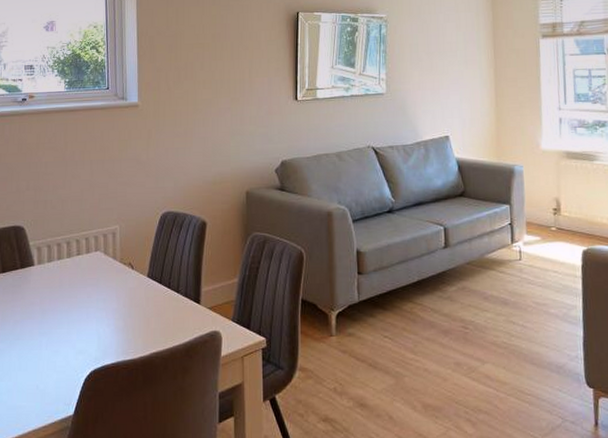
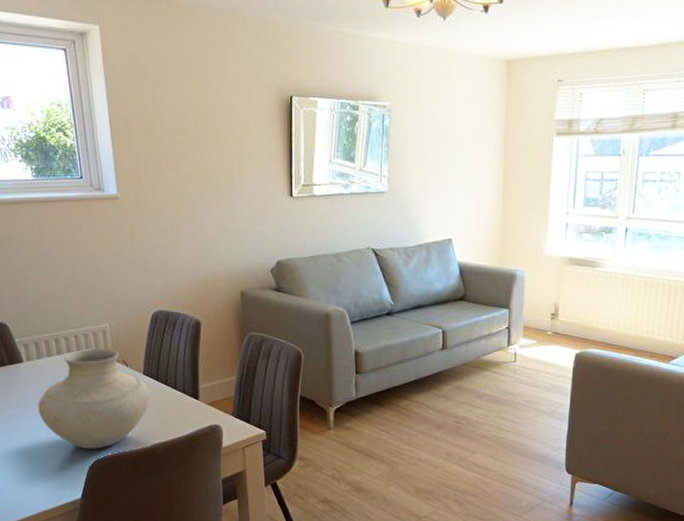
vase: none [42,251,153,359] -> present [38,349,150,449]

